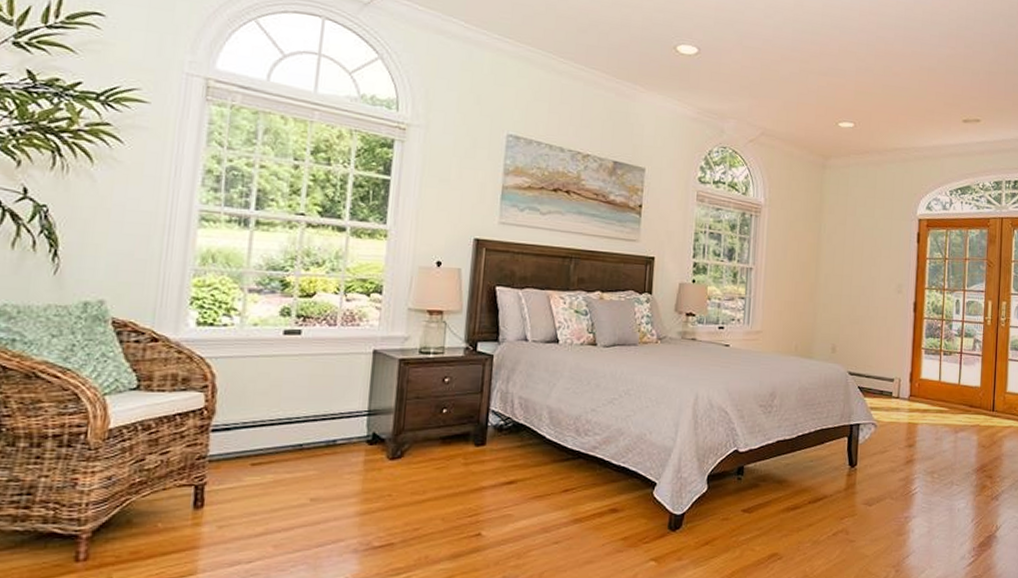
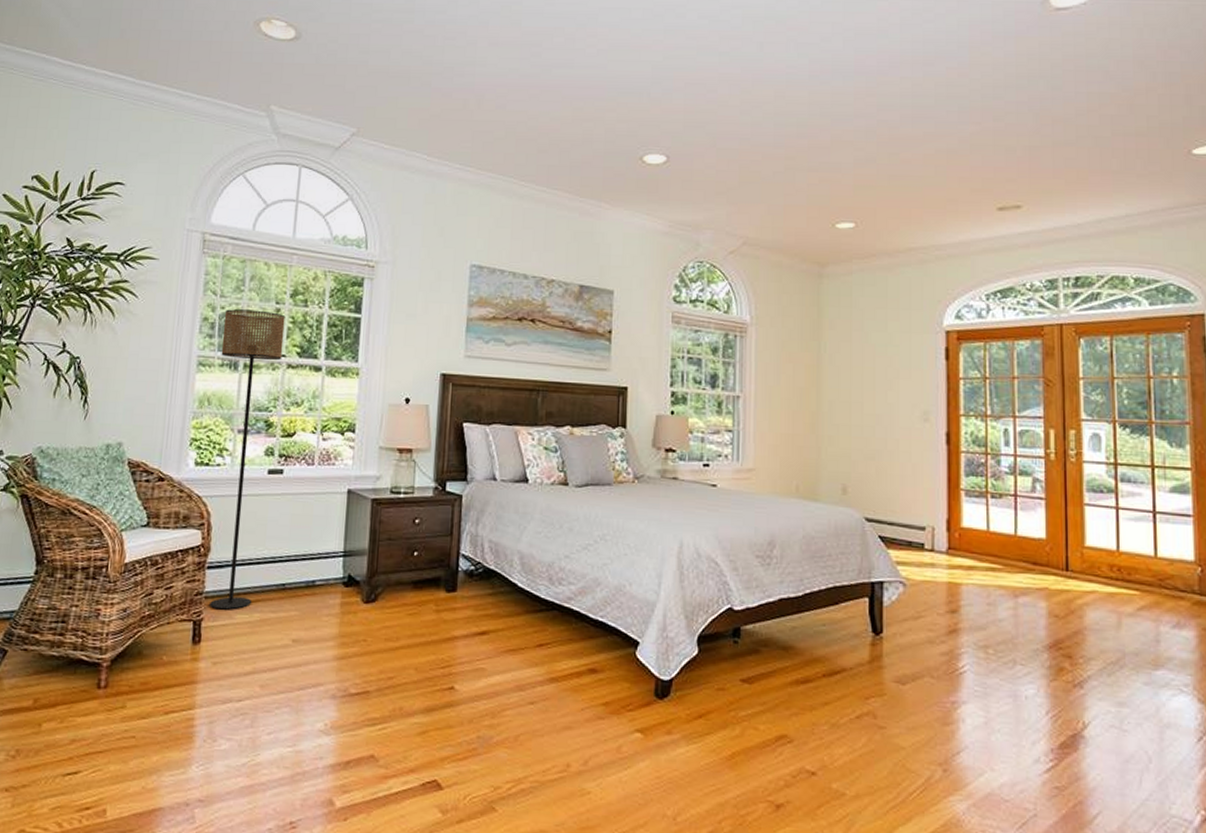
floor lamp: none [214,162,305,473] -> present [210,309,286,610]

